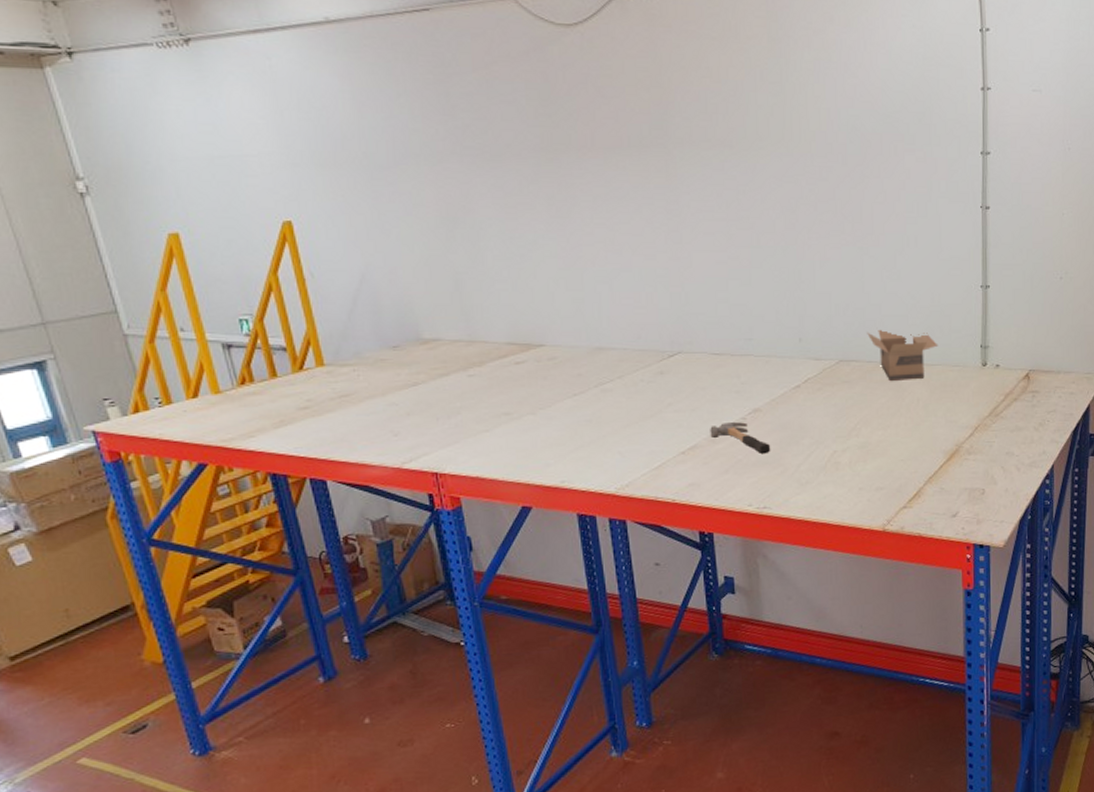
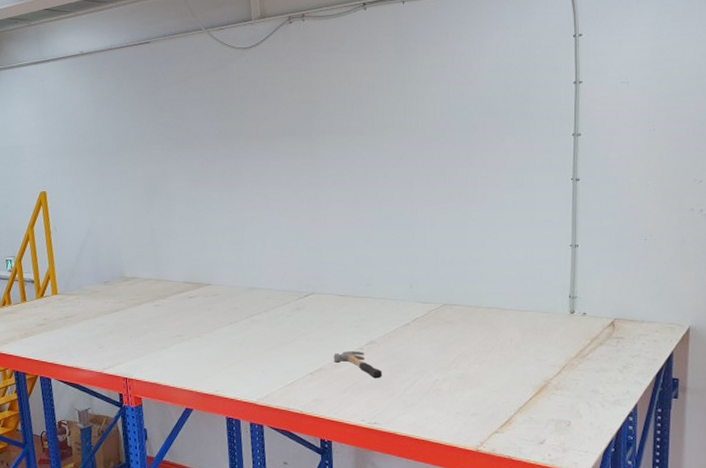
cardboard box: present [867,330,939,381] -> none [468,280,531,323]

